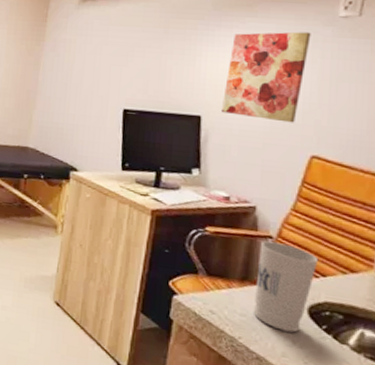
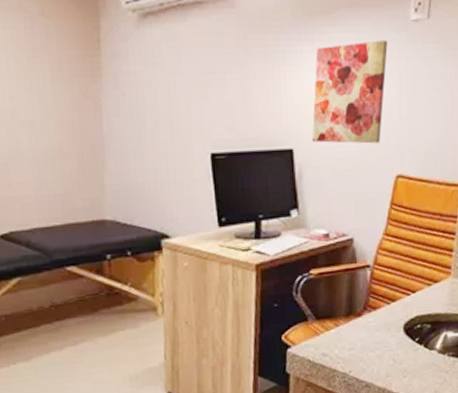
cup: present [253,241,319,333] -> none [359,269,409,354]

